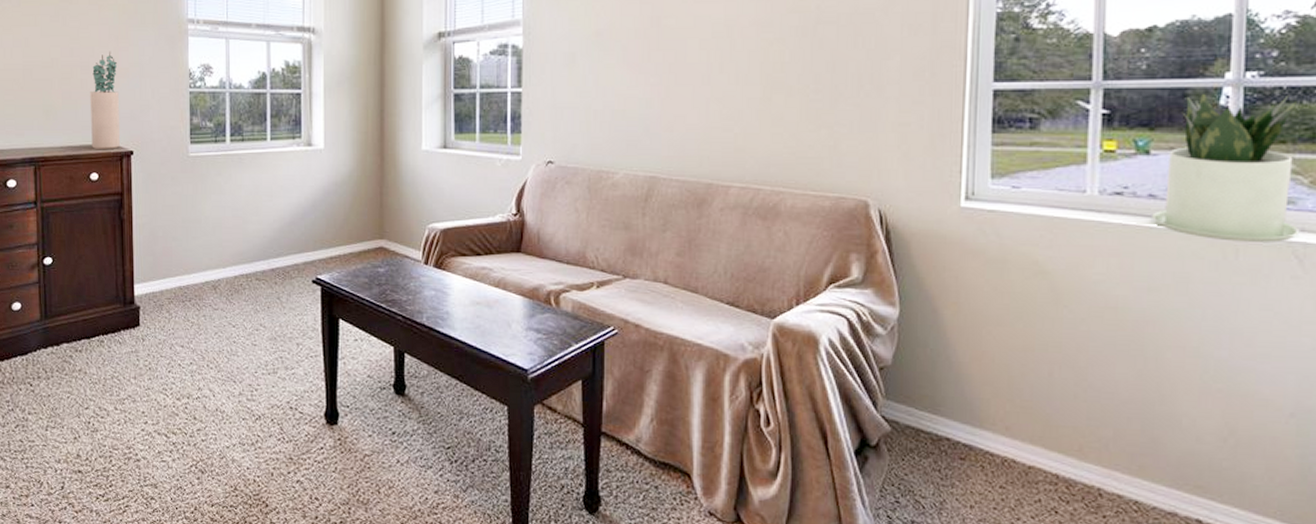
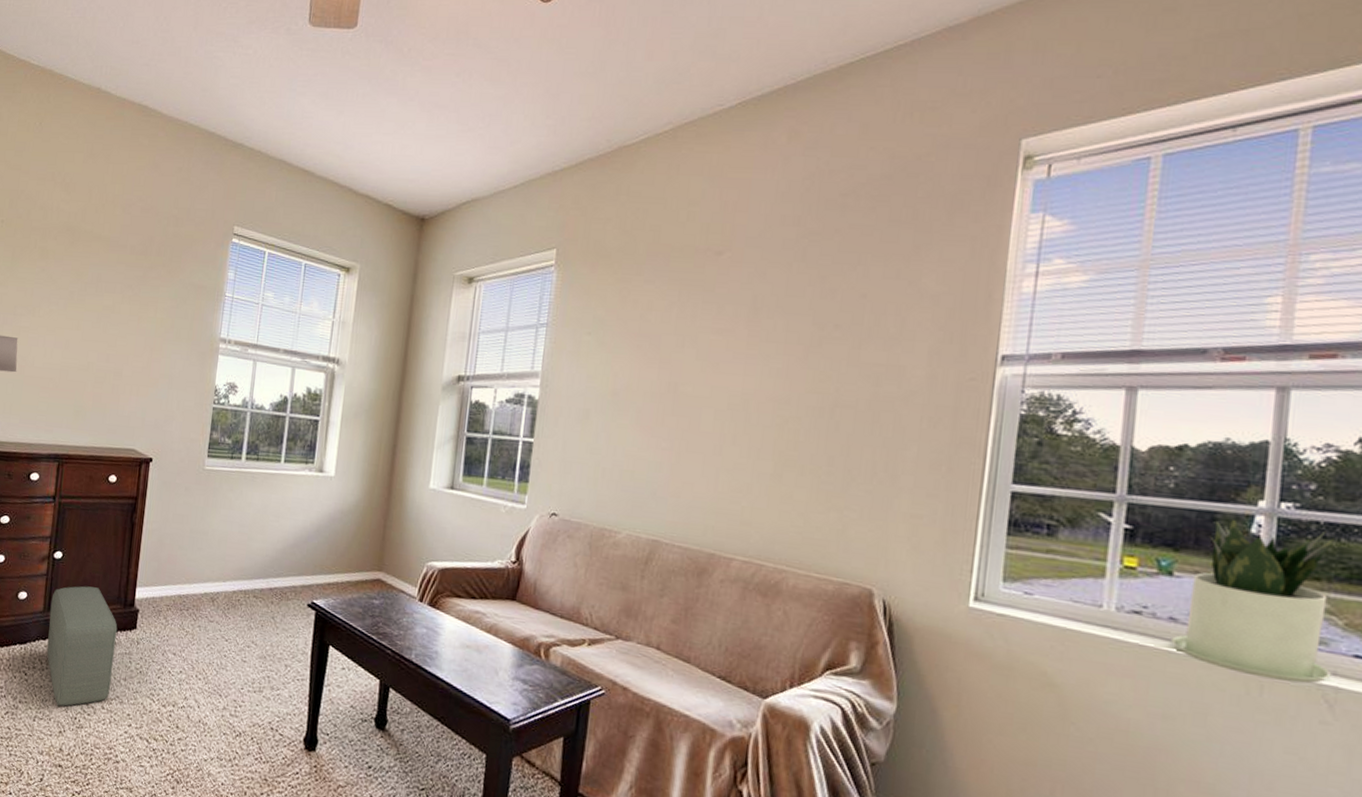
pouf: none [47,289,121,412] -> present [46,586,118,707]
vase: present [89,50,120,150] -> none [114,360,149,455]

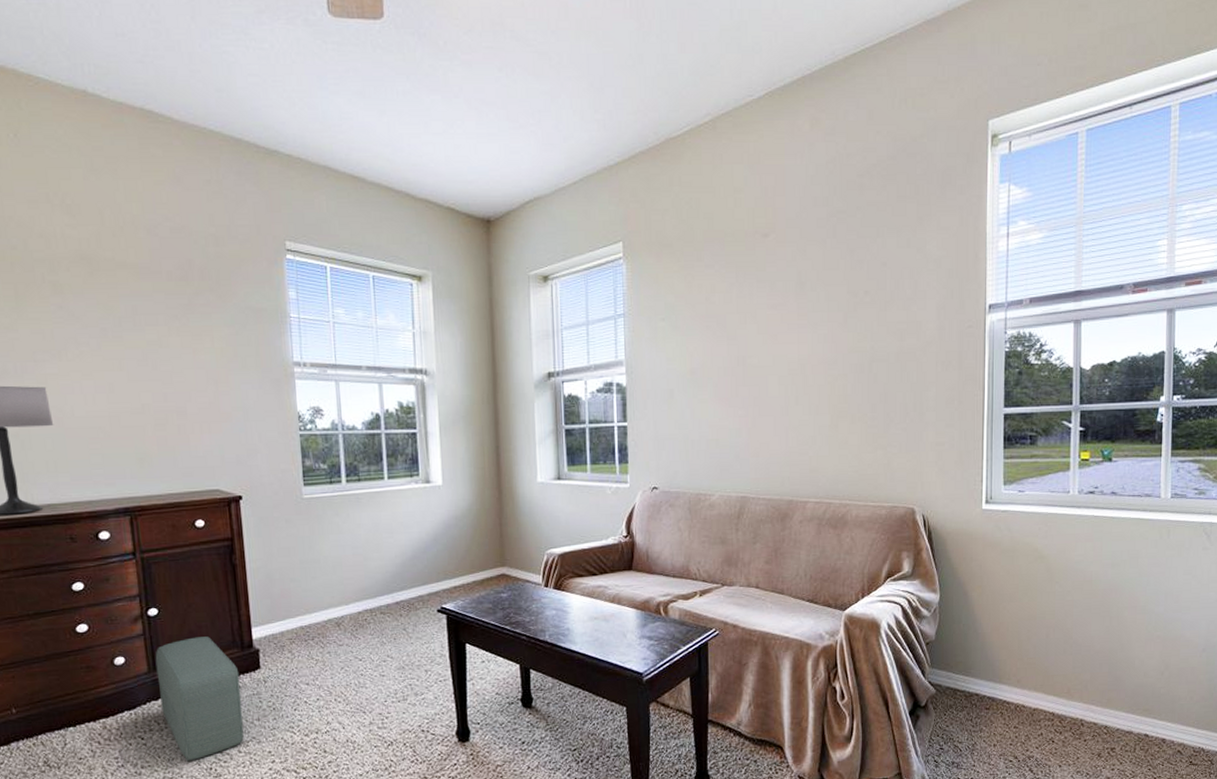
planter: present [1171,520,1334,684] -> none [1114,413,1208,525]

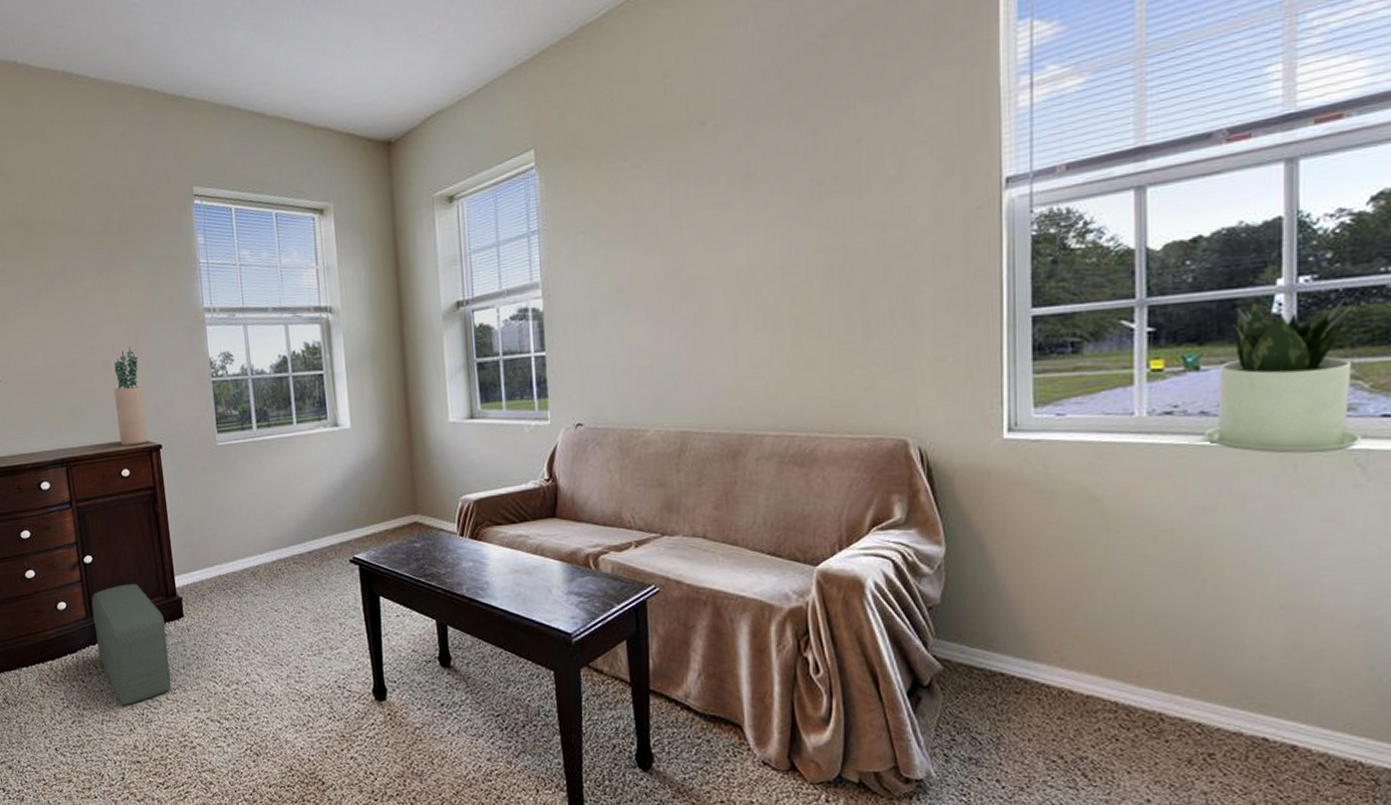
vase: none [188,395,227,497] -> present [113,346,148,446]
planter: none [1114,413,1208,525] -> present [1205,298,1362,454]

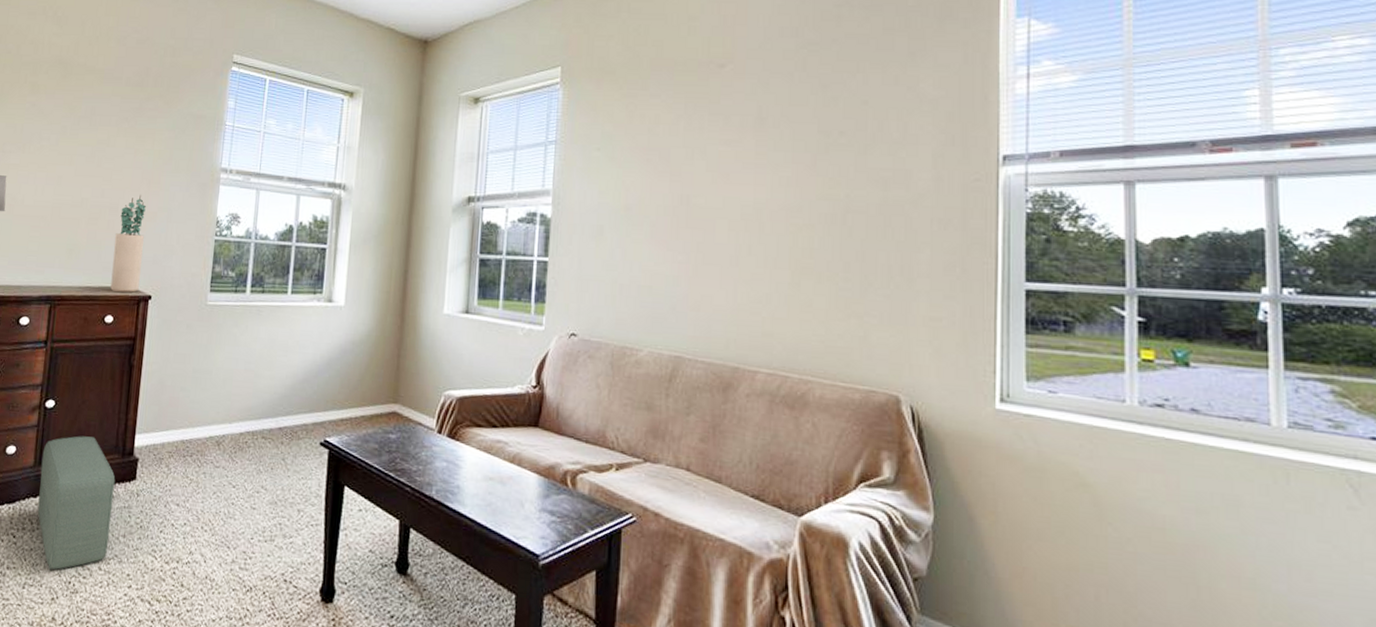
planter: present [1205,298,1362,454] -> none [1196,308,1353,469]

